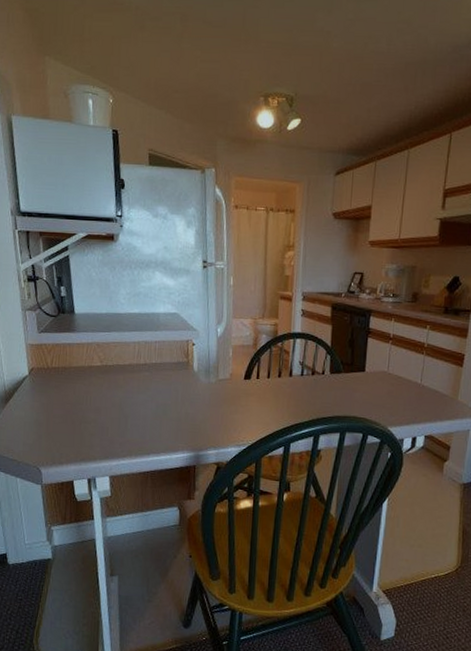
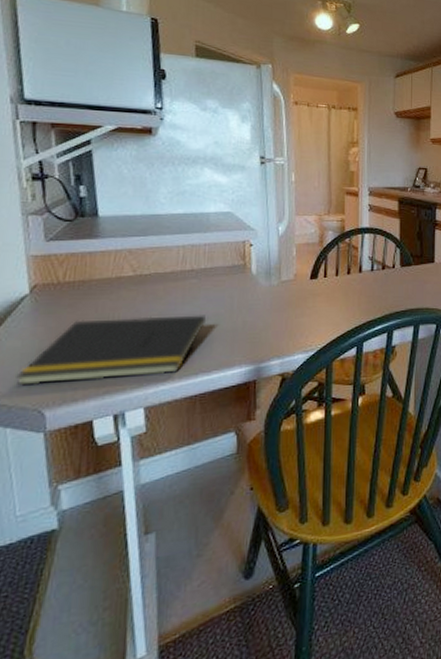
notepad: none [22,399,157,452] -> present [16,315,207,385]

